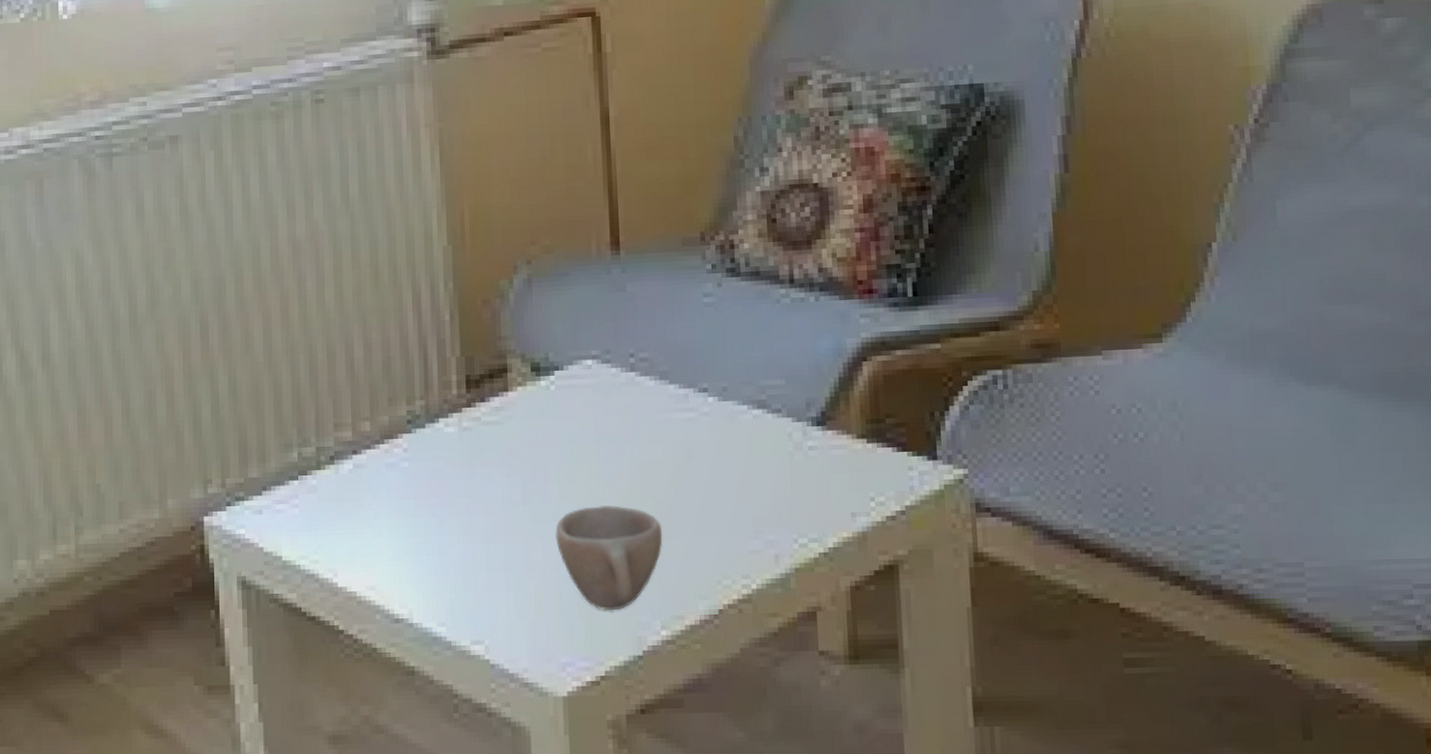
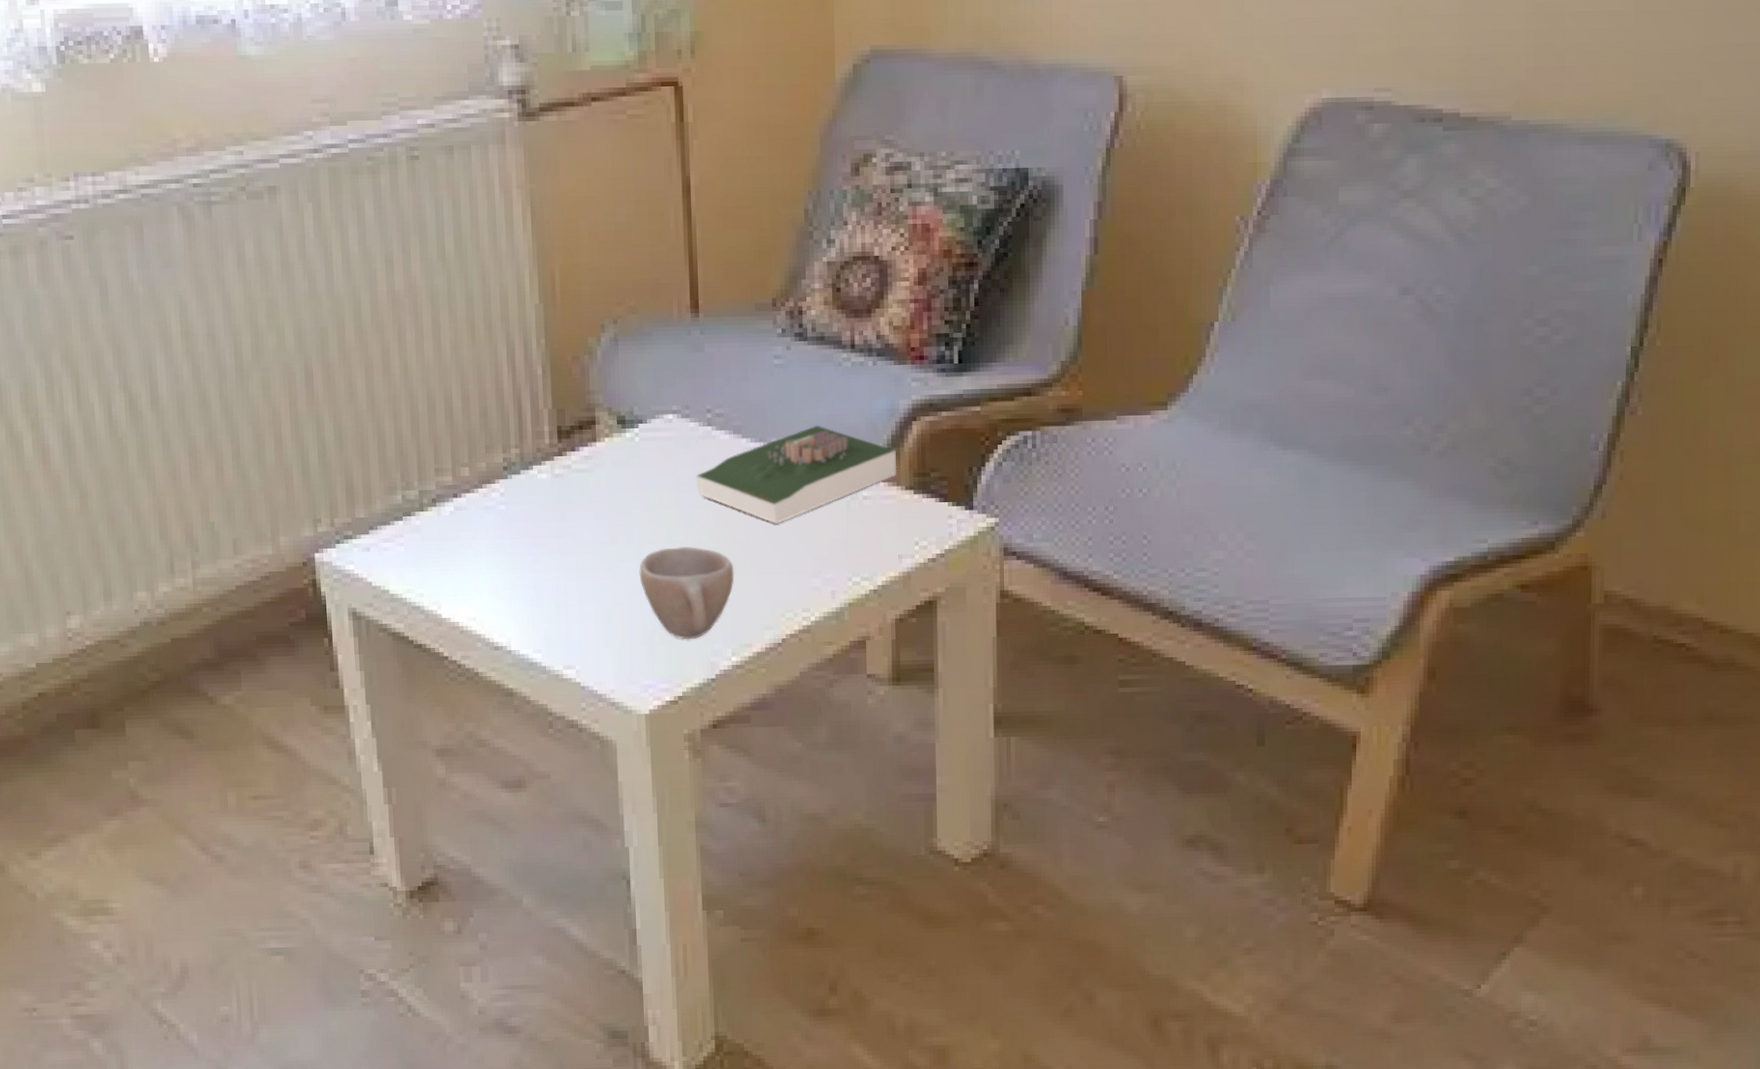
book: none [618,368,847,478] -> present [696,425,897,523]

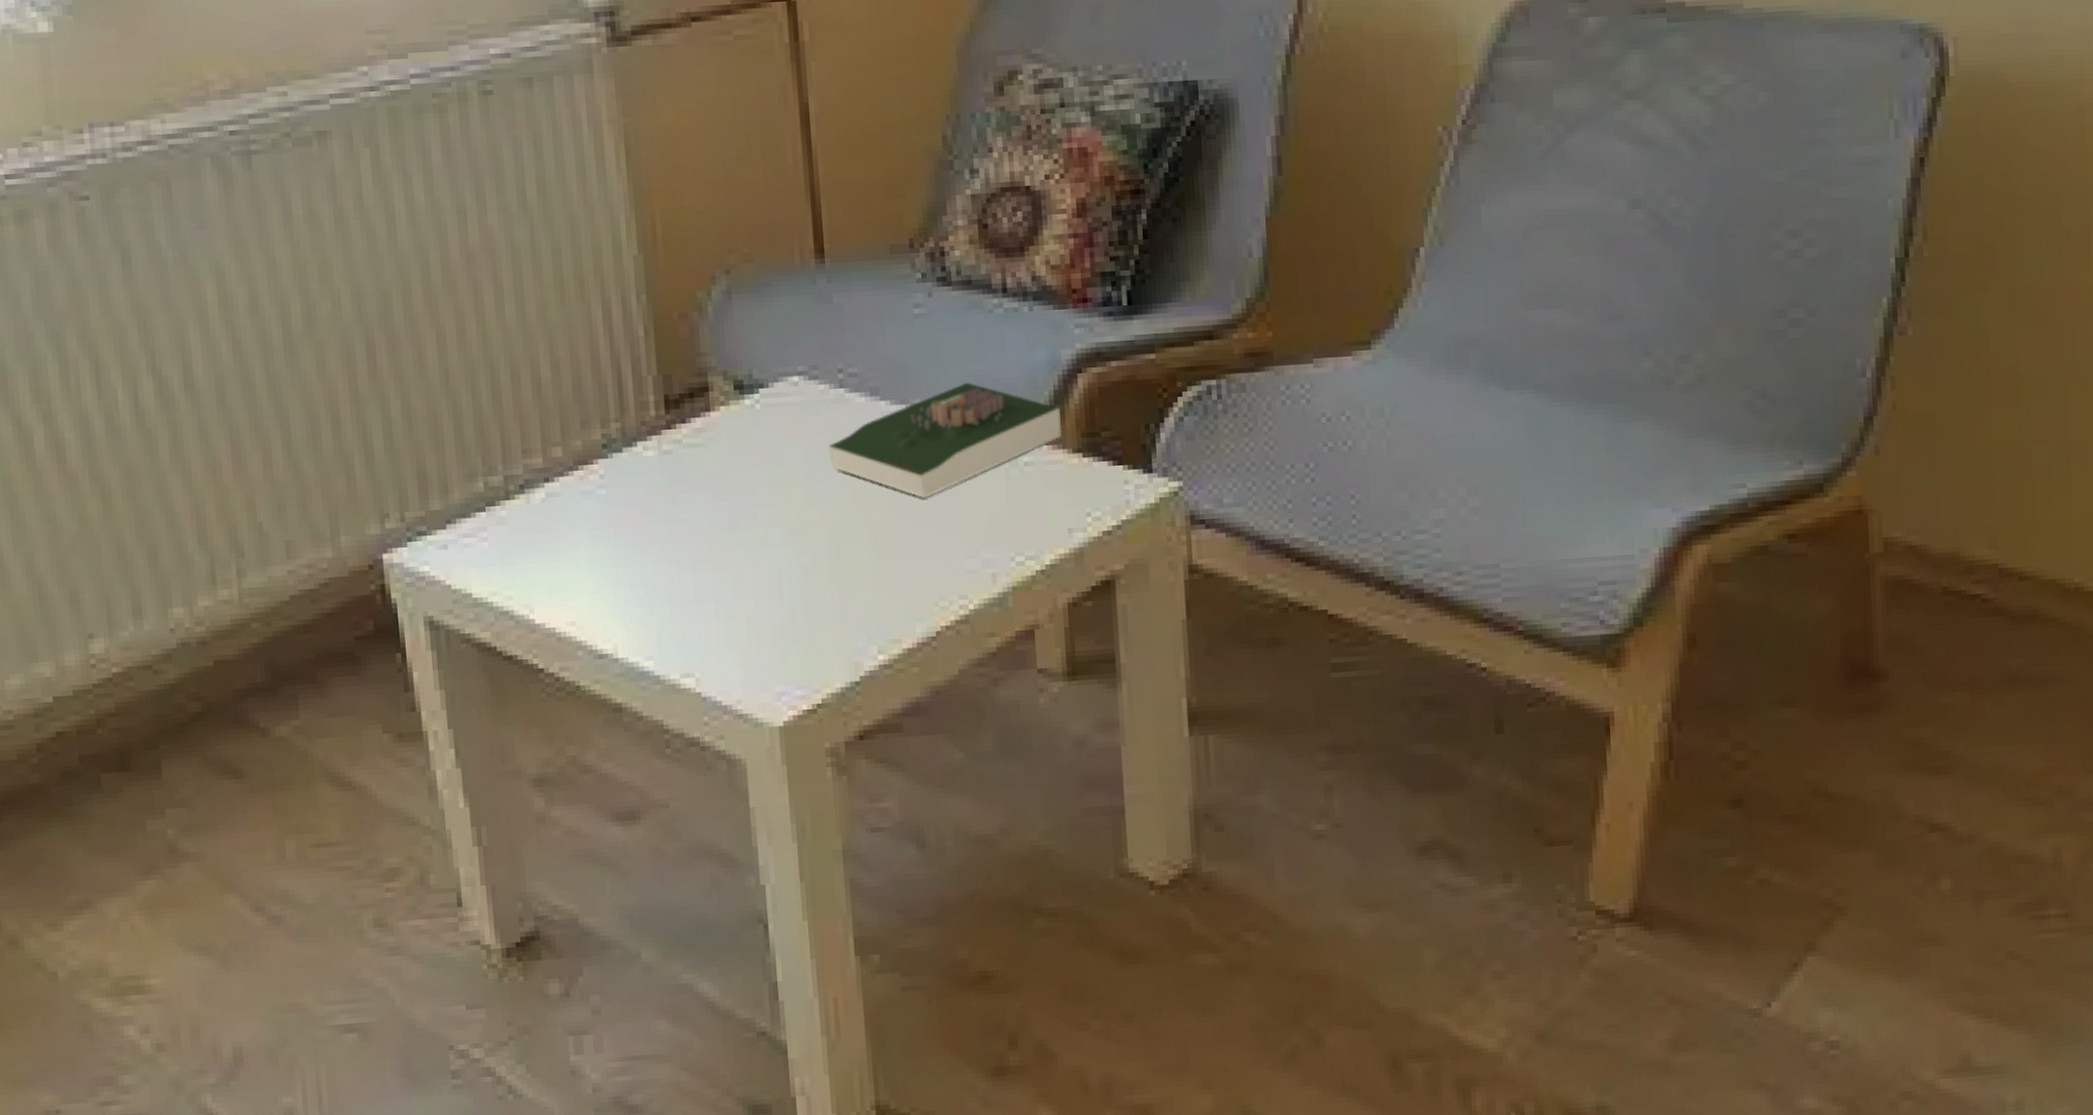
cup: present [639,546,734,639] -> none [765,528,878,637]

